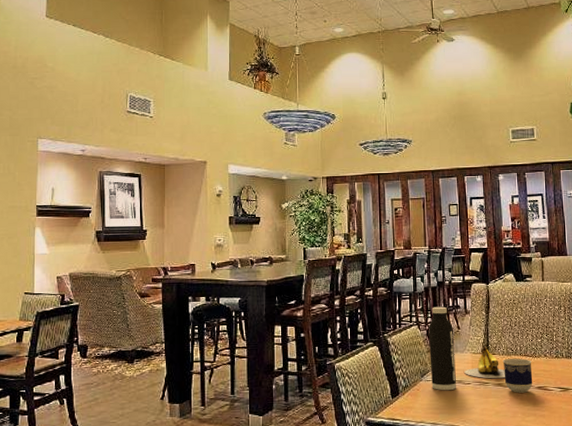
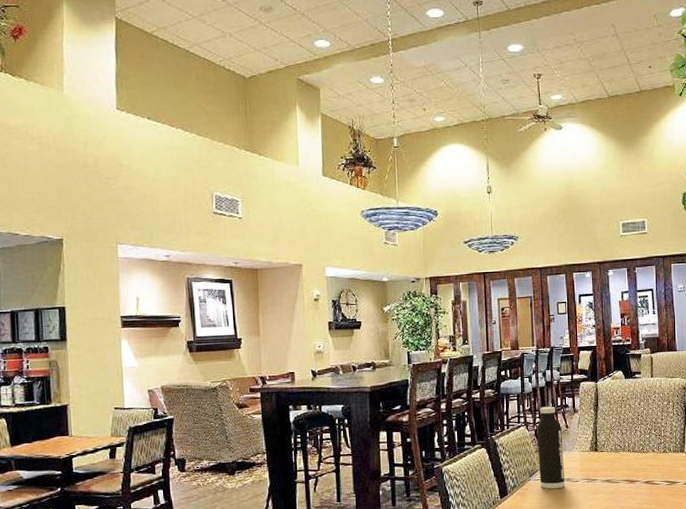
banana: present [464,346,505,379] -> none [573,444,613,476]
cup: present [502,358,533,393] -> none [611,454,641,488]

